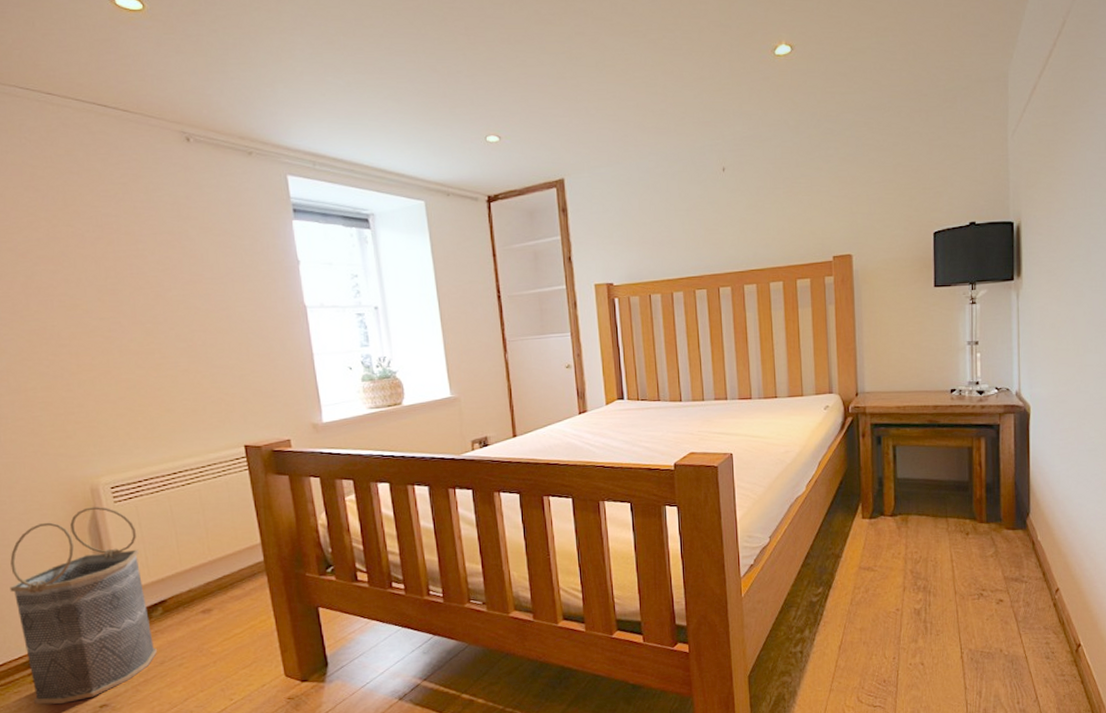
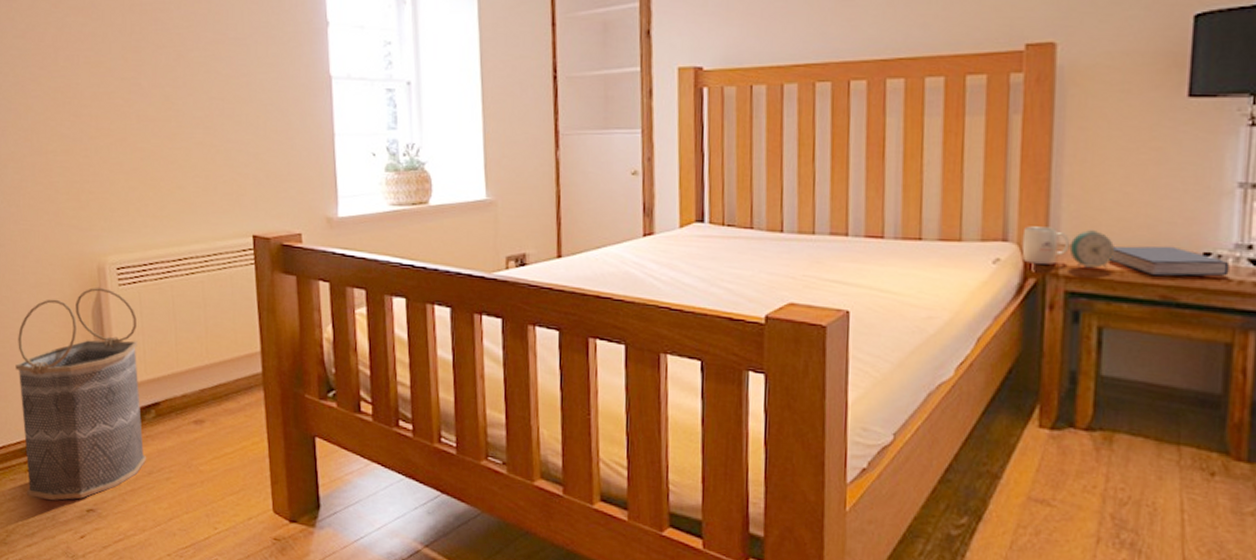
mug: none [841,381,871,407] -> present [1021,226,1070,265]
alarm clock: none [871,380,898,407] -> present [1069,229,1114,269]
book: none [896,387,967,408] -> present [1109,245,1230,277]

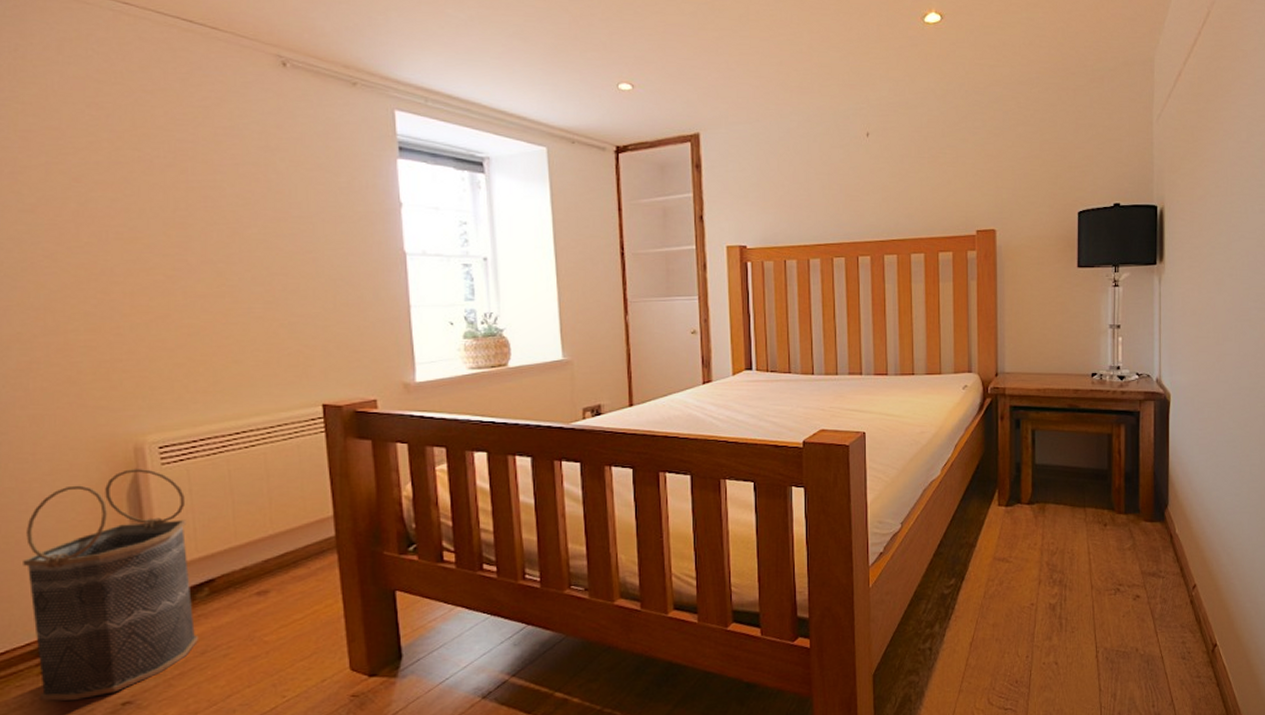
mug: present [1021,226,1070,265] -> none [981,361,1011,387]
alarm clock: present [1069,229,1114,269] -> none [1011,360,1039,388]
book: present [1109,245,1230,277] -> none [1036,370,1107,391]

